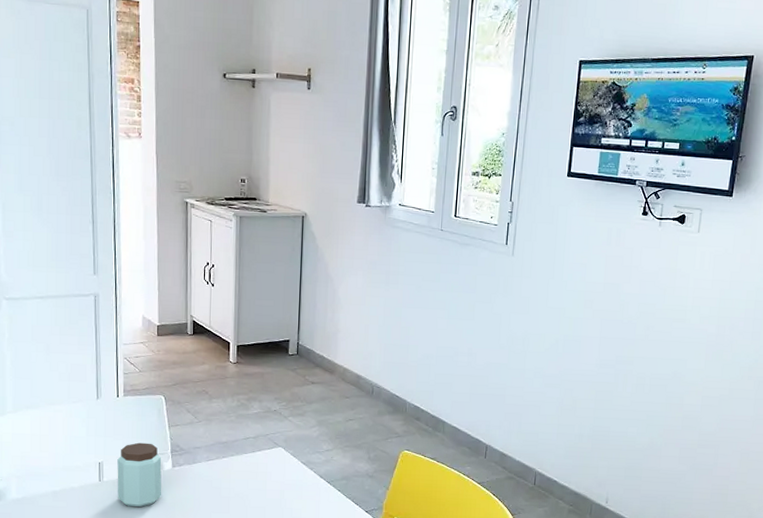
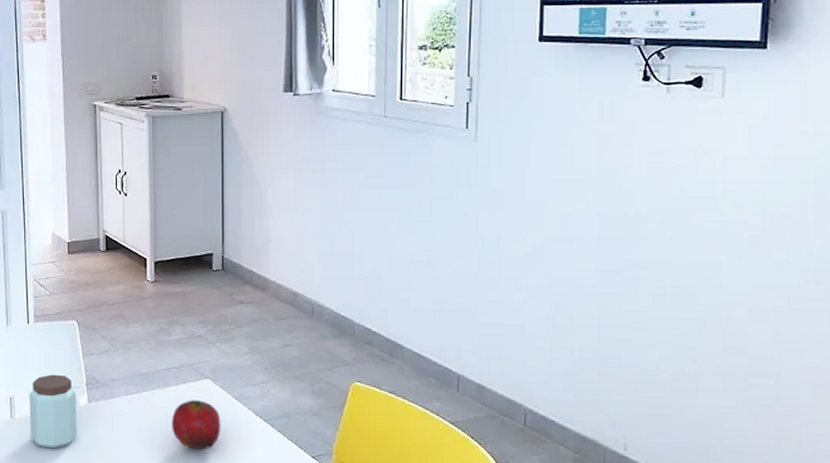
fruit: none [247,465,291,507] -> present [172,400,221,450]

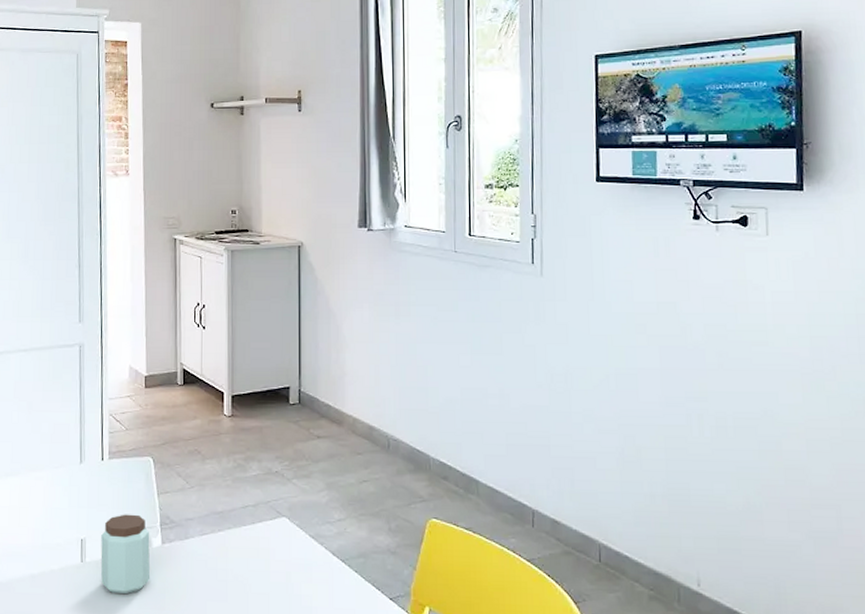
fruit: present [172,400,221,450] -> none [248,539,298,593]

